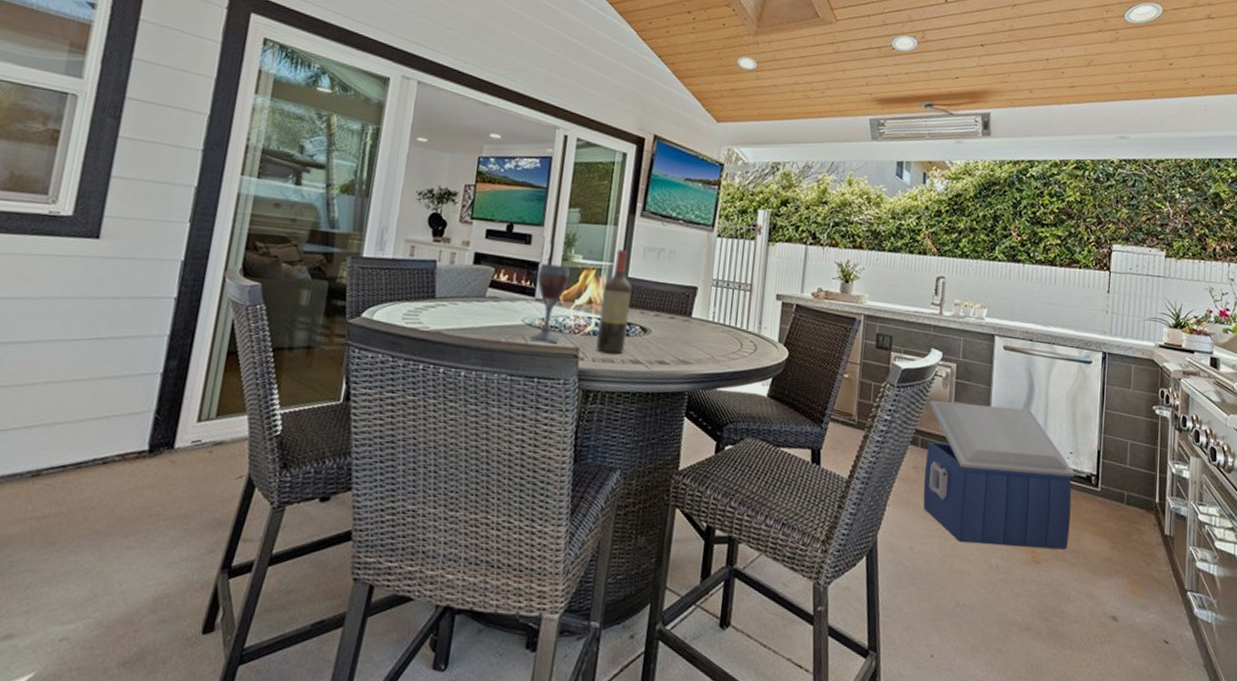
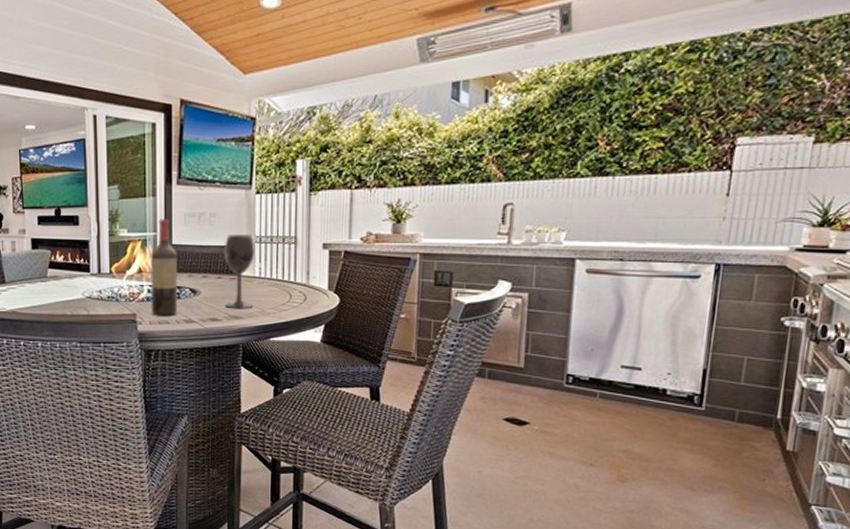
cup: present [529,263,570,344] -> none [90,241,118,312]
wine glass: none [675,273,712,354] -> present [223,233,255,309]
cooler: present [923,400,1076,550] -> none [491,332,674,469]

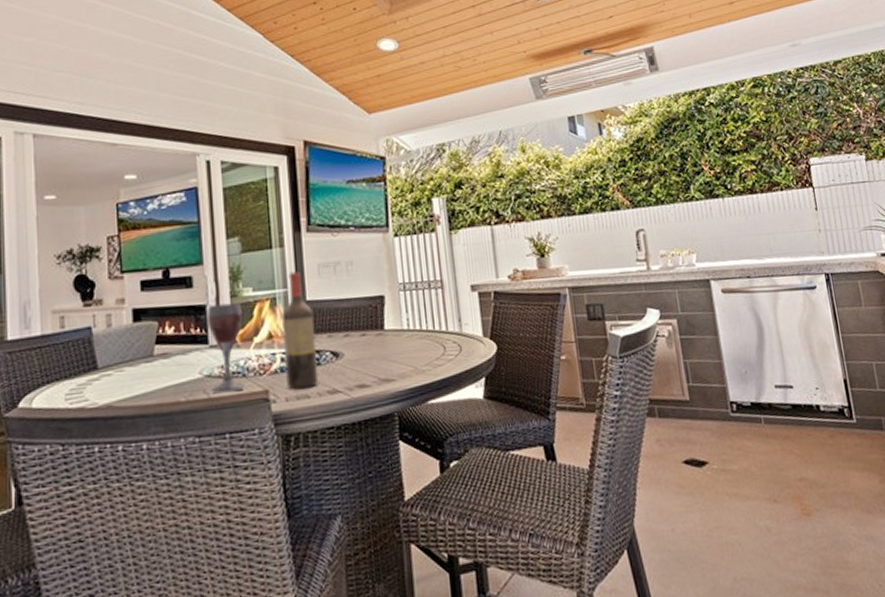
cup: none [90,241,118,312] -> present [207,302,245,394]
wine glass: present [223,233,255,309] -> none [365,281,405,371]

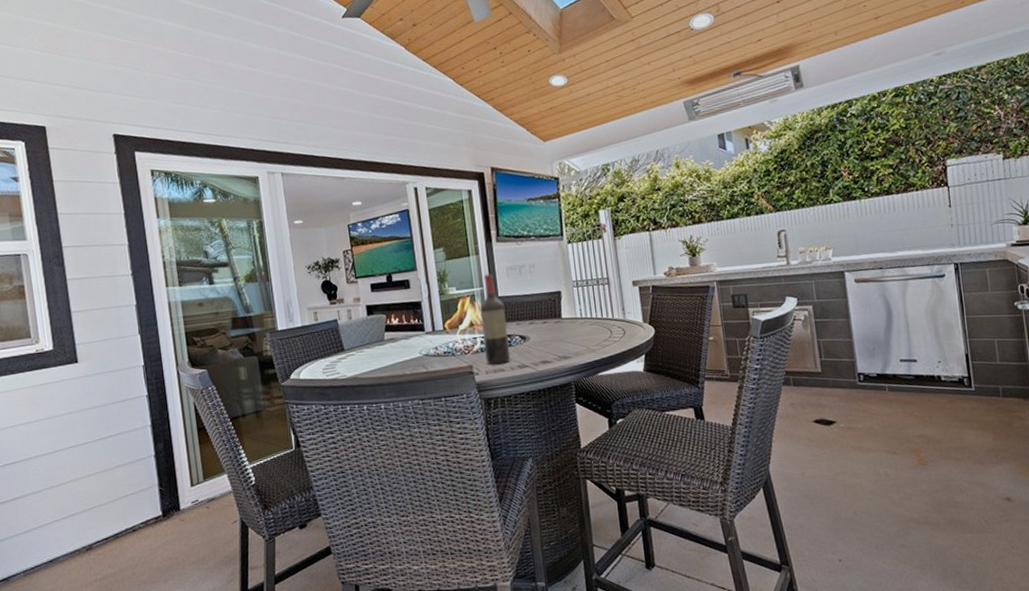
cup: present [207,302,245,394] -> none [422,299,454,368]

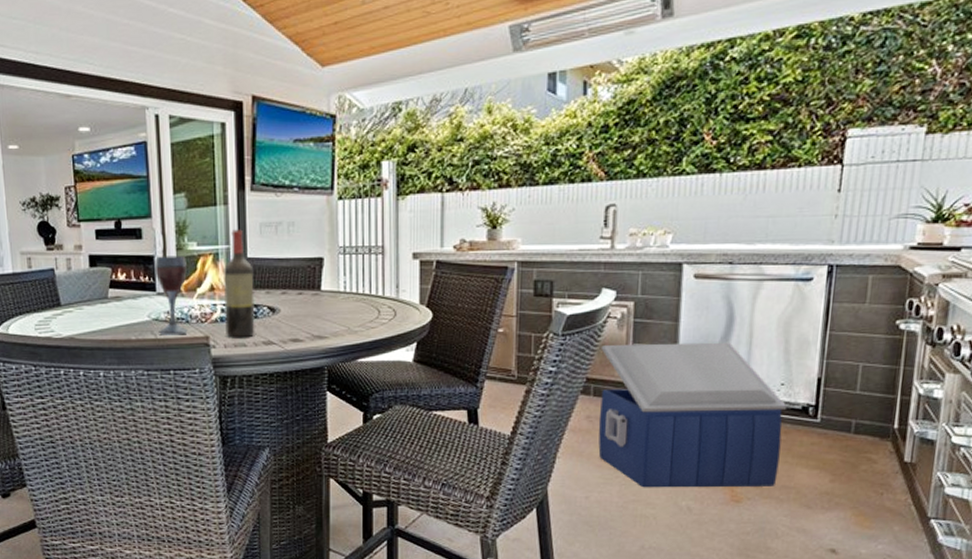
cup: none [422,299,454,368] -> present [155,255,188,336]
cooler: none [793,331,951,461] -> present [598,342,788,488]

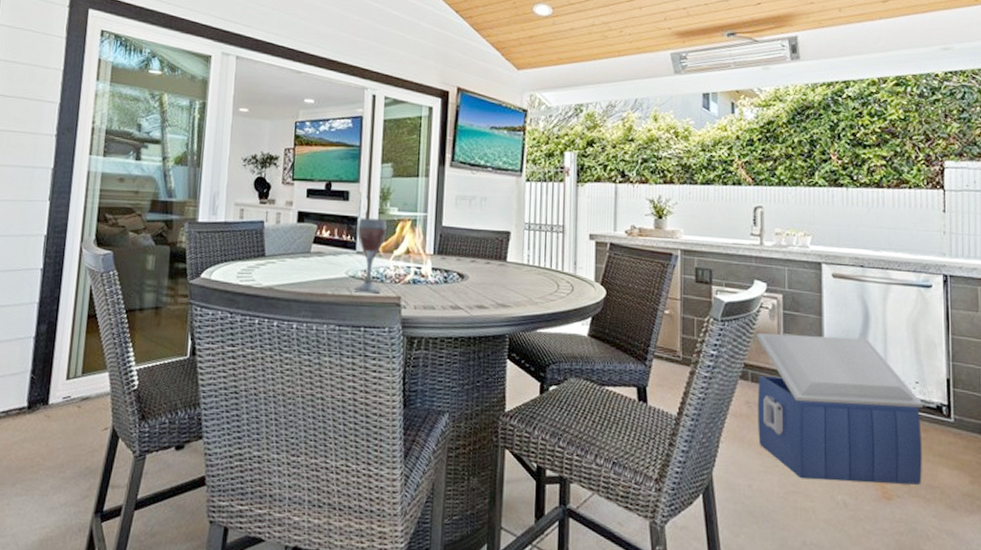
wine bottle: present [223,229,255,338] -> none [416,199,447,301]

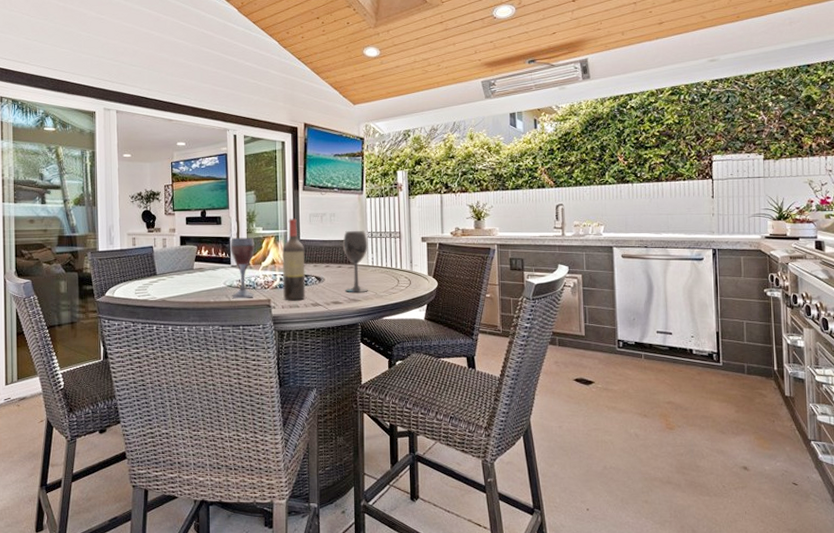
wine bottle: none [416,199,447,301] -> present [281,218,306,301]
wine glass: none [493,219,524,297] -> present [342,230,368,293]
cooler: present [756,333,924,485] -> none [561,305,698,419]

